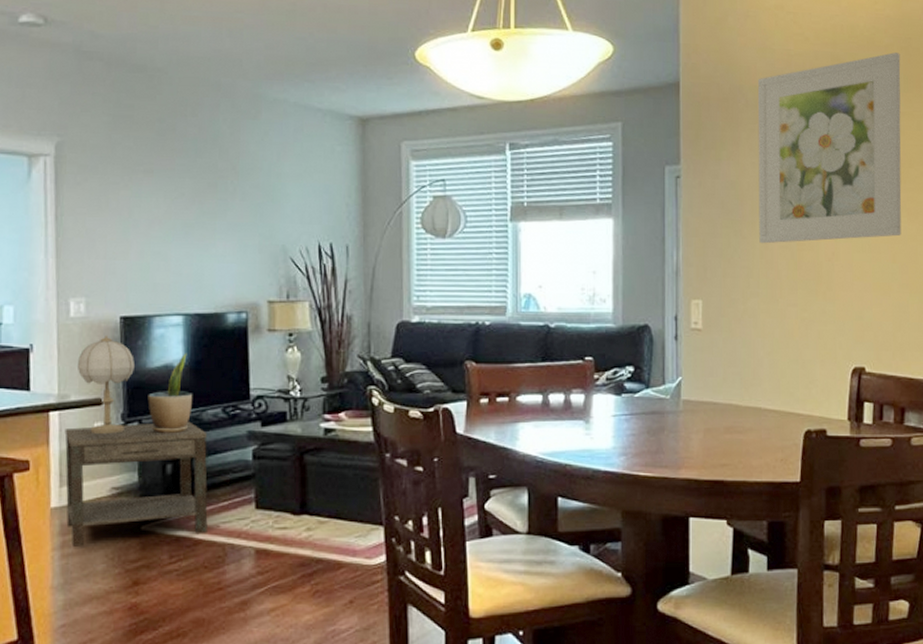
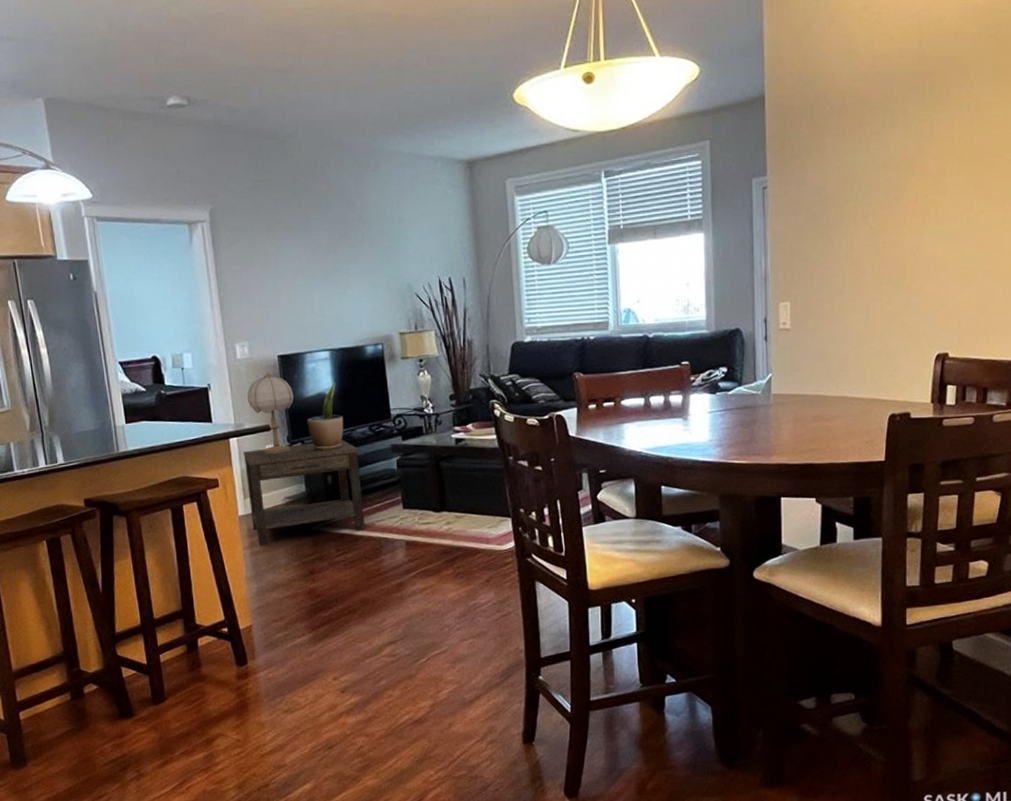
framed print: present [757,52,902,244] -> none [842,41,989,245]

